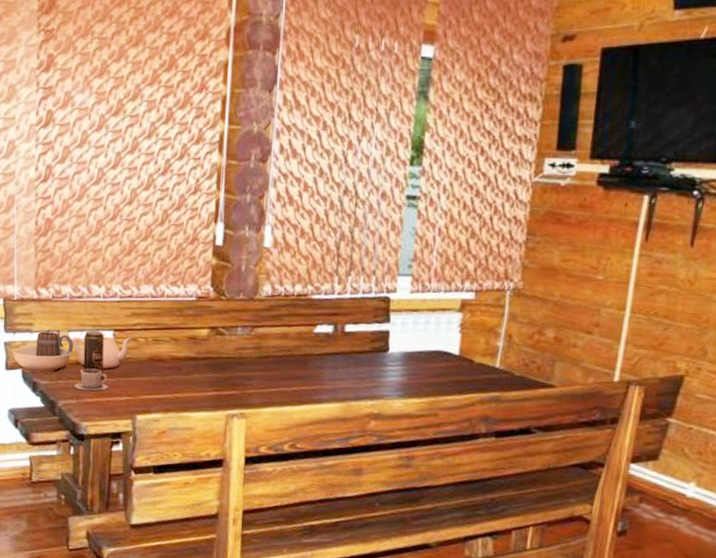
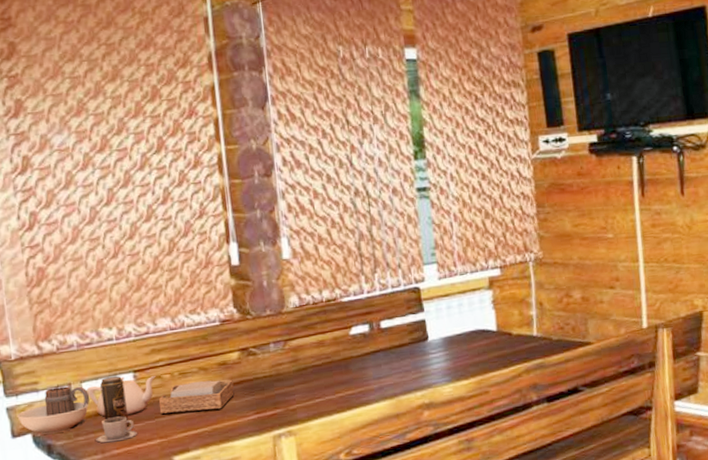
napkin holder: none [130,349,199,382] -> present [158,379,234,416]

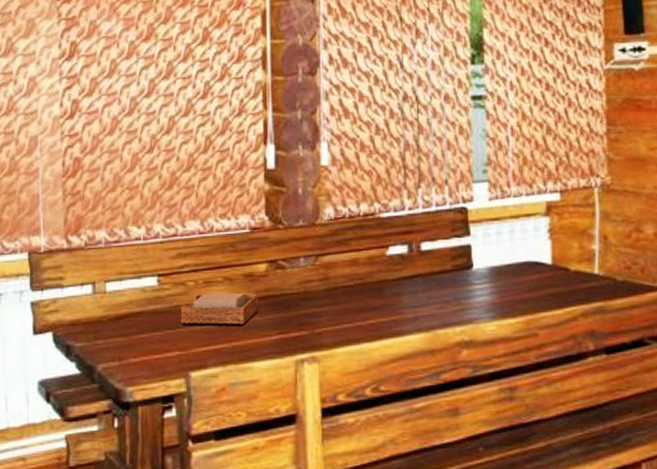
bowl: present [17,401,89,435] -> none [40,302,110,335]
beer mug: present [44,386,89,430] -> none [68,285,111,332]
teapot: present [87,376,157,418] -> none [110,279,181,323]
cup: present [96,416,137,444] -> none [114,322,156,350]
beer can: present [100,375,130,428] -> none [124,278,149,336]

